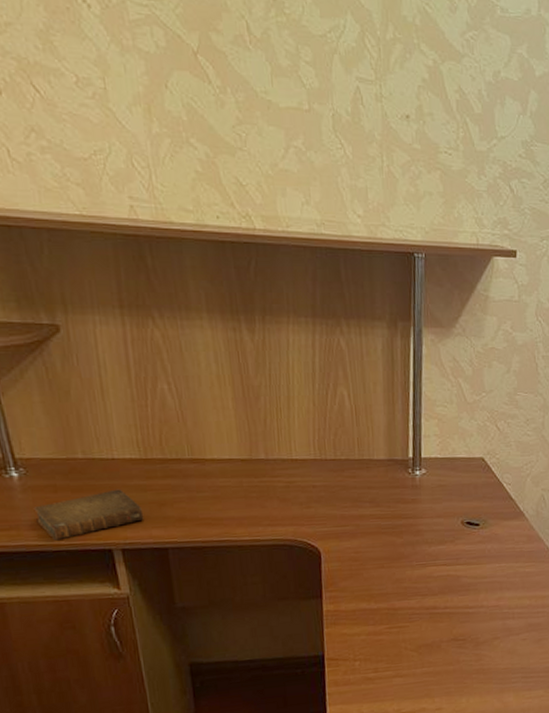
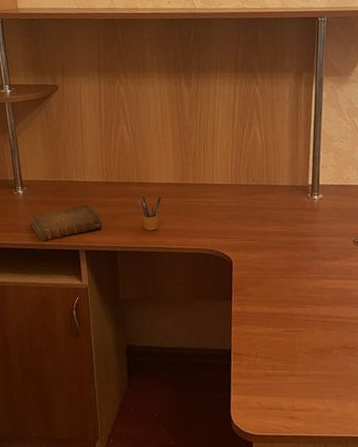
pencil box: none [190,474,225,520] -> present [137,195,162,231]

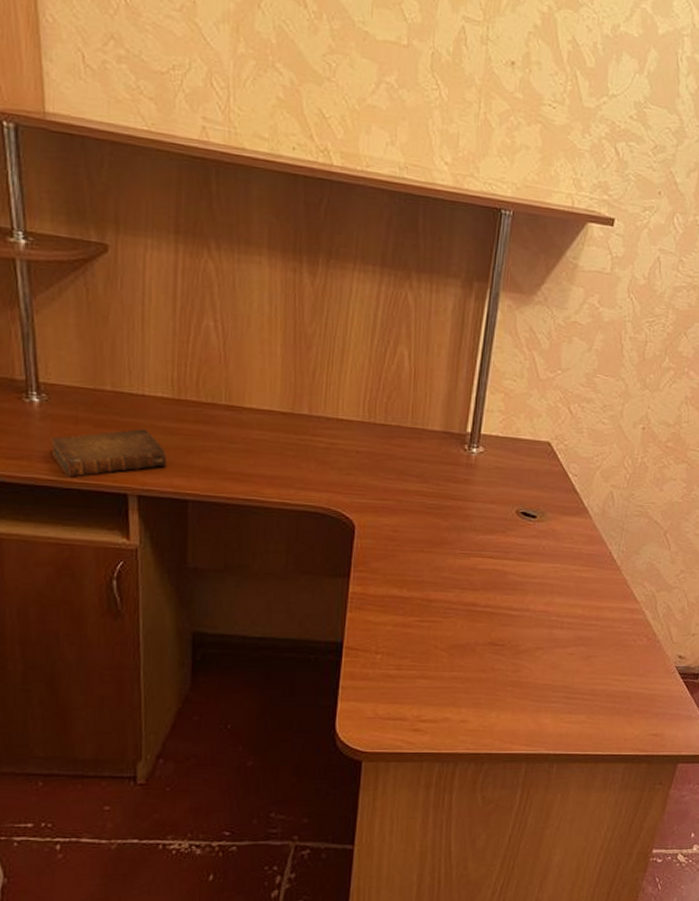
pencil box: present [137,195,162,231] -> none [223,423,261,475]

